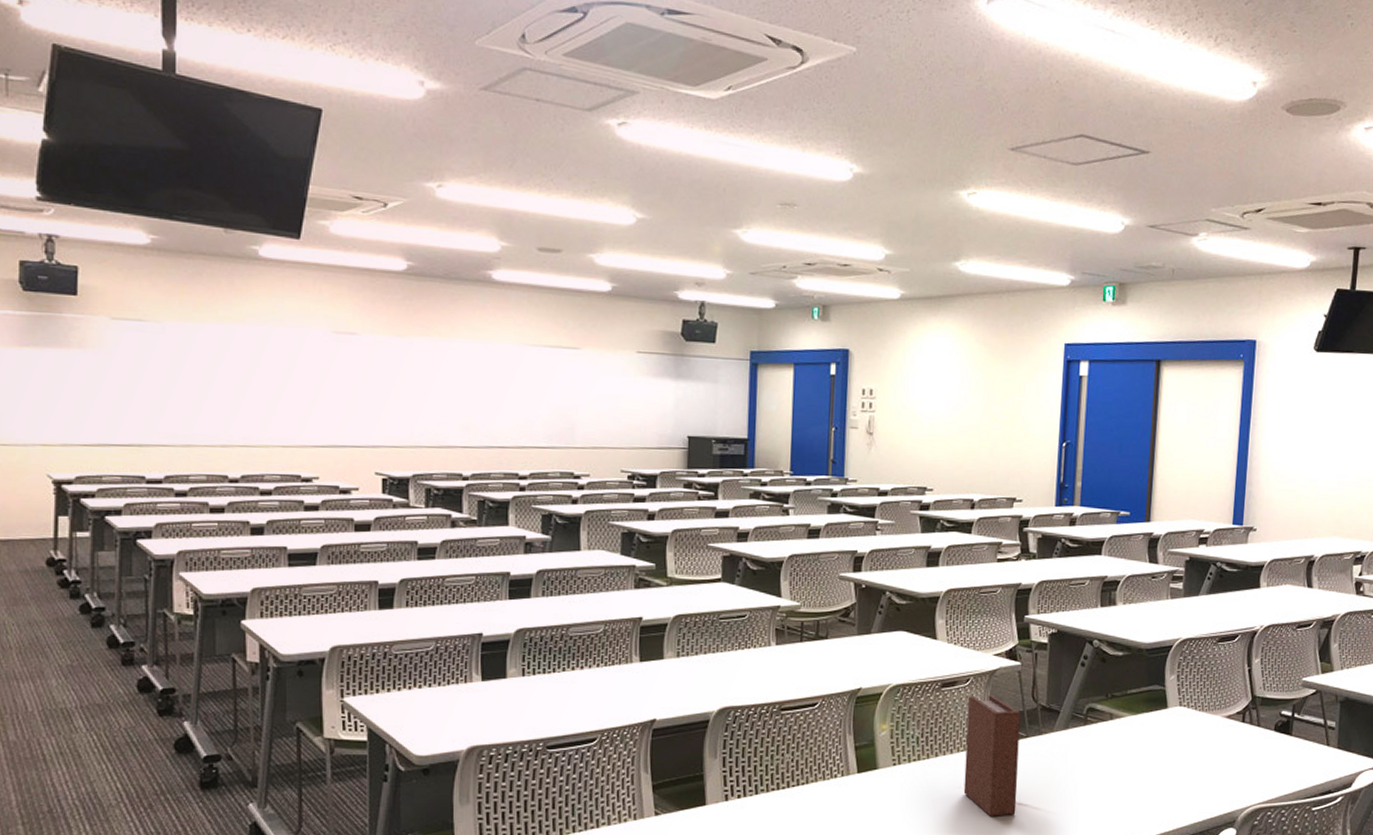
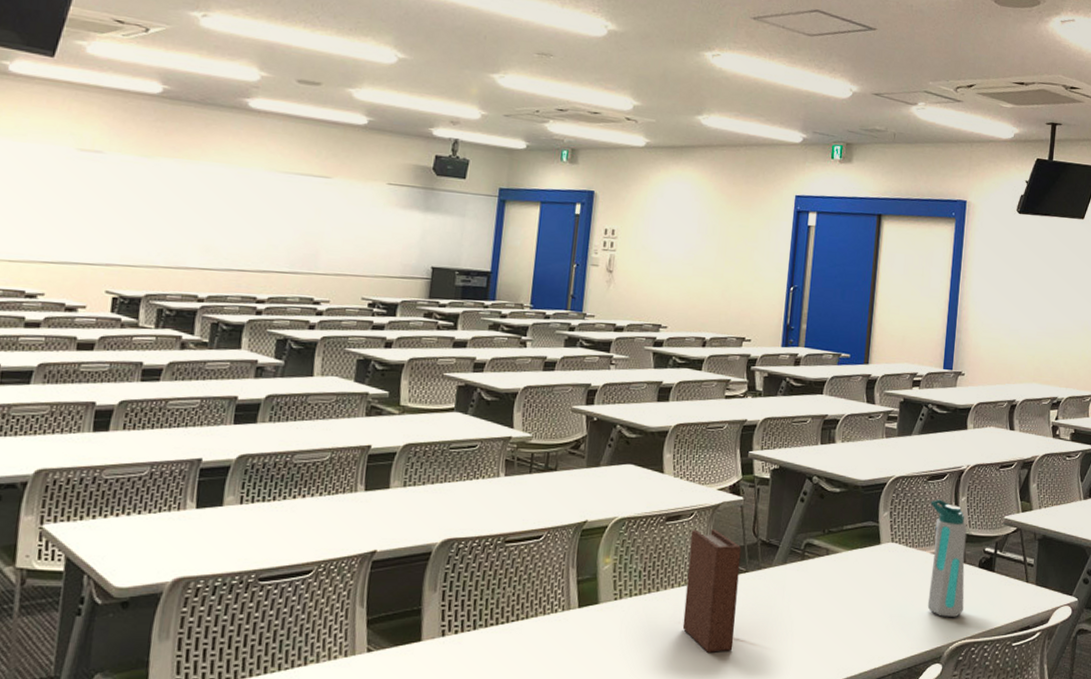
water bottle: none [1219,661,1261,781] -> present [927,499,967,617]

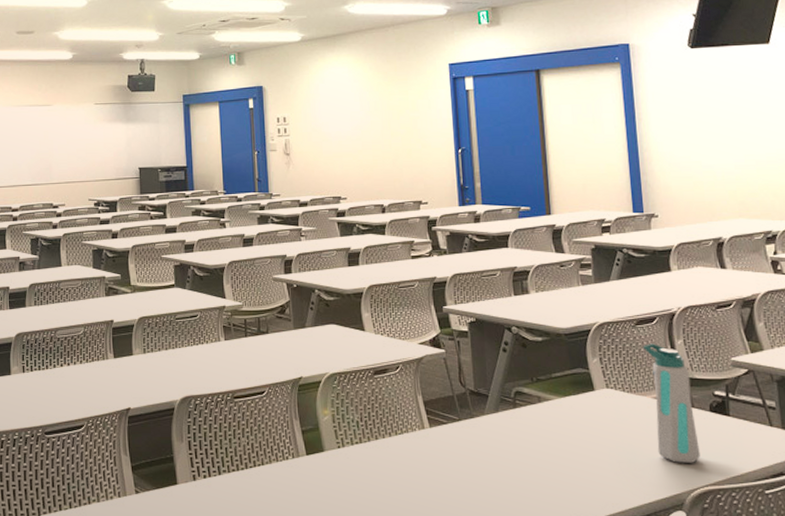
book: present [682,529,742,652] -> none [400,381,458,497]

